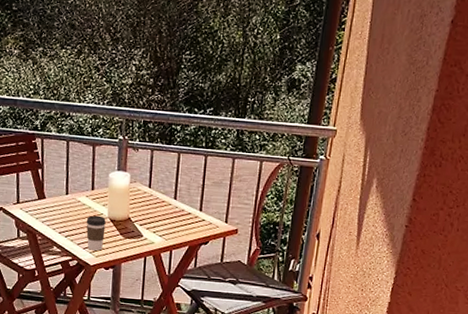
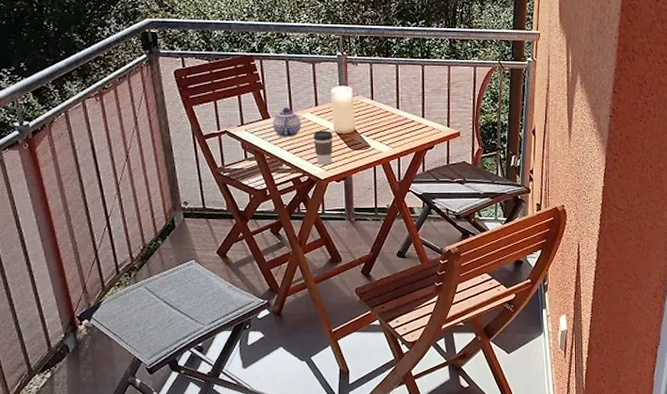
teapot: none [47,189,76,220] -> present [273,108,301,138]

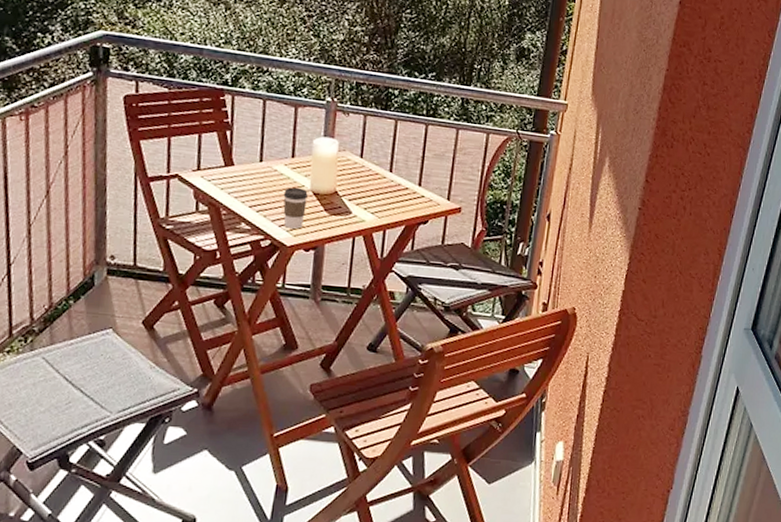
teapot: present [273,108,301,138] -> none [236,155,272,192]

